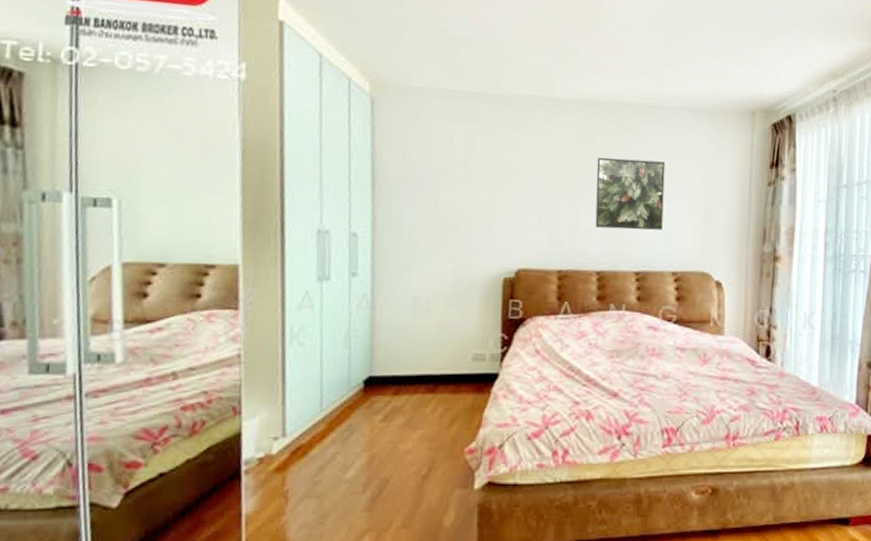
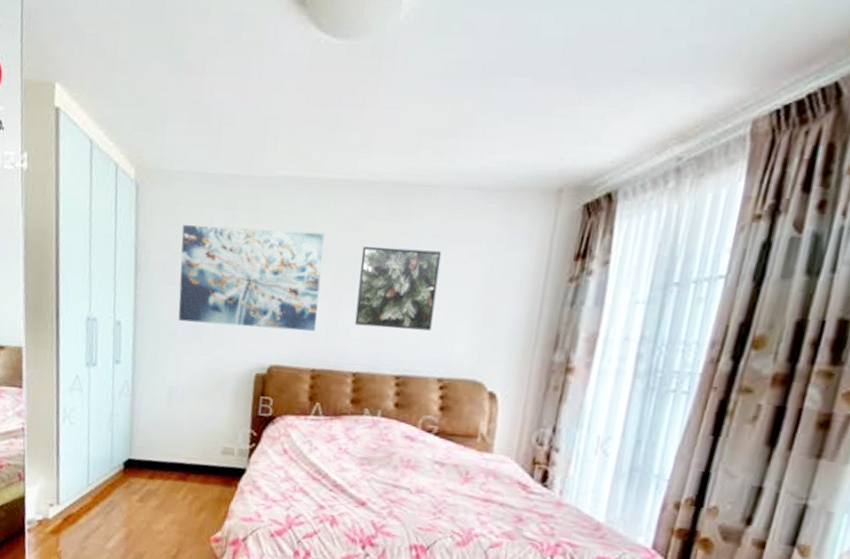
wall art: none [420,137,562,235] -> present [178,225,324,332]

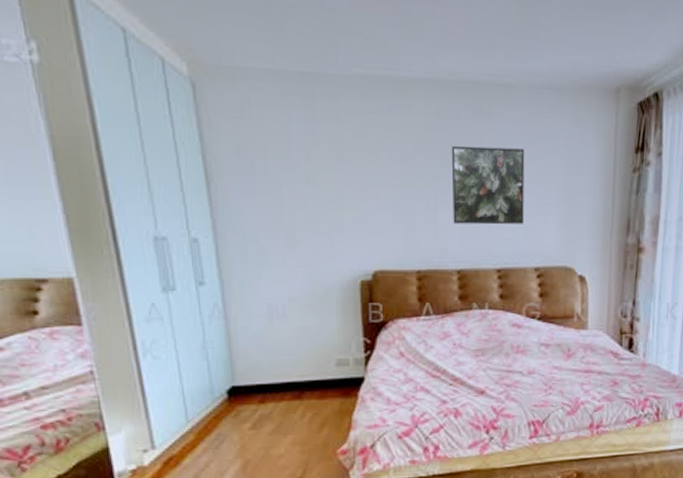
wall art: present [178,225,324,332] -> none [256,127,416,234]

